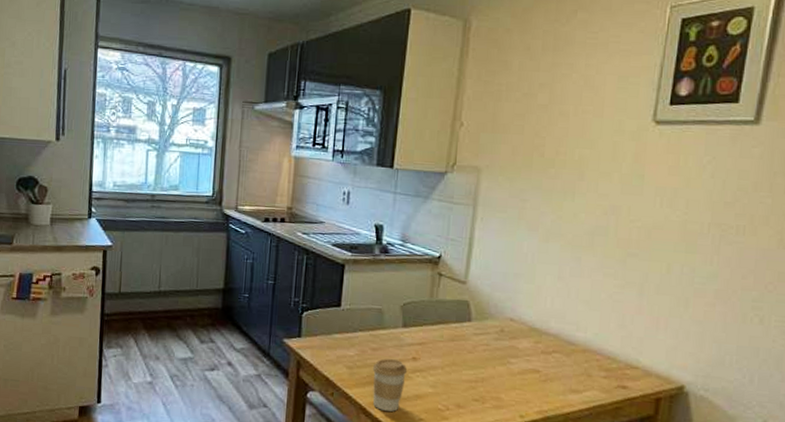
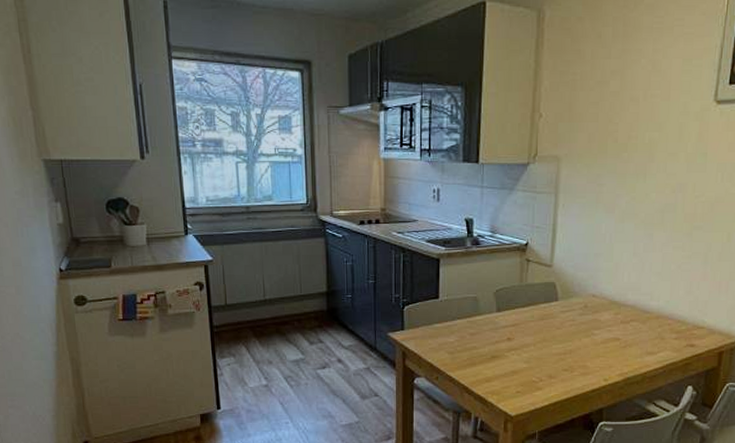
coffee cup: present [372,358,408,412] -> none [471,342,504,388]

